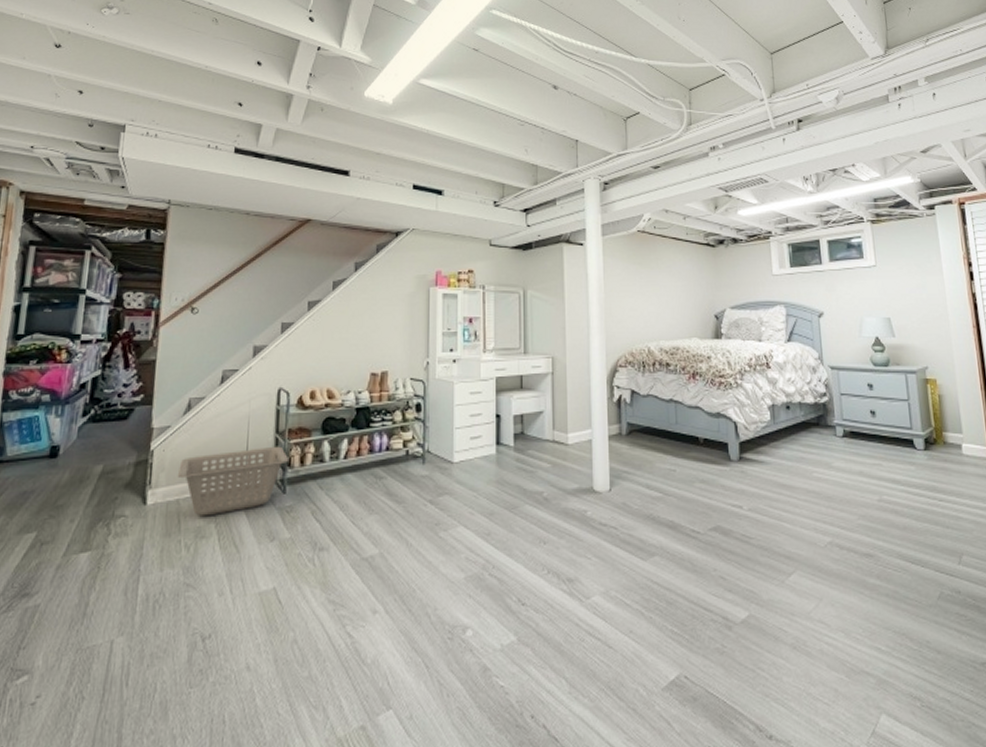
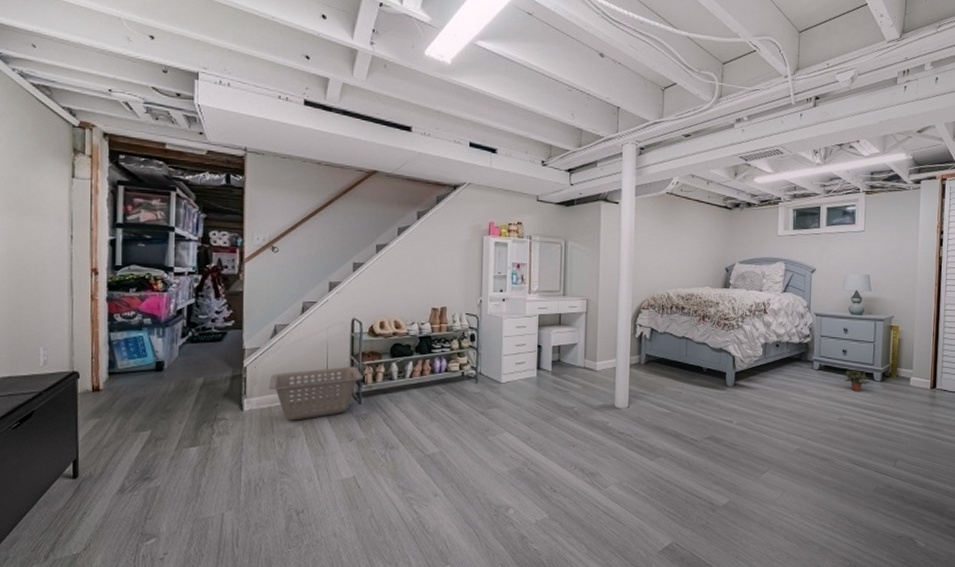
potted plant: none [877,436,912,465] -> present [844,370,871,392]

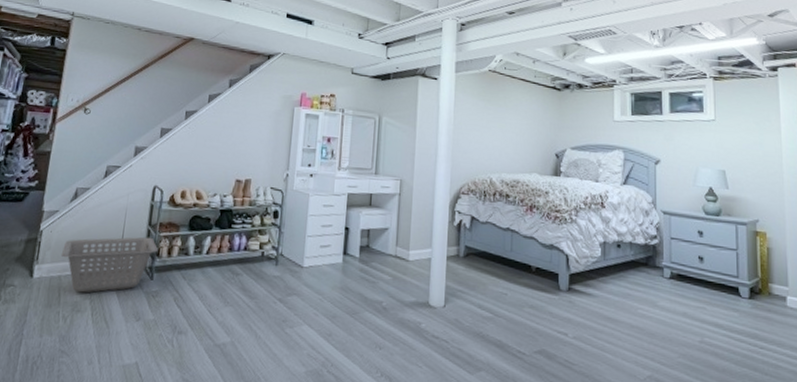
potted plant: present [844,370,871,392] -> none [702,281,736,310]

